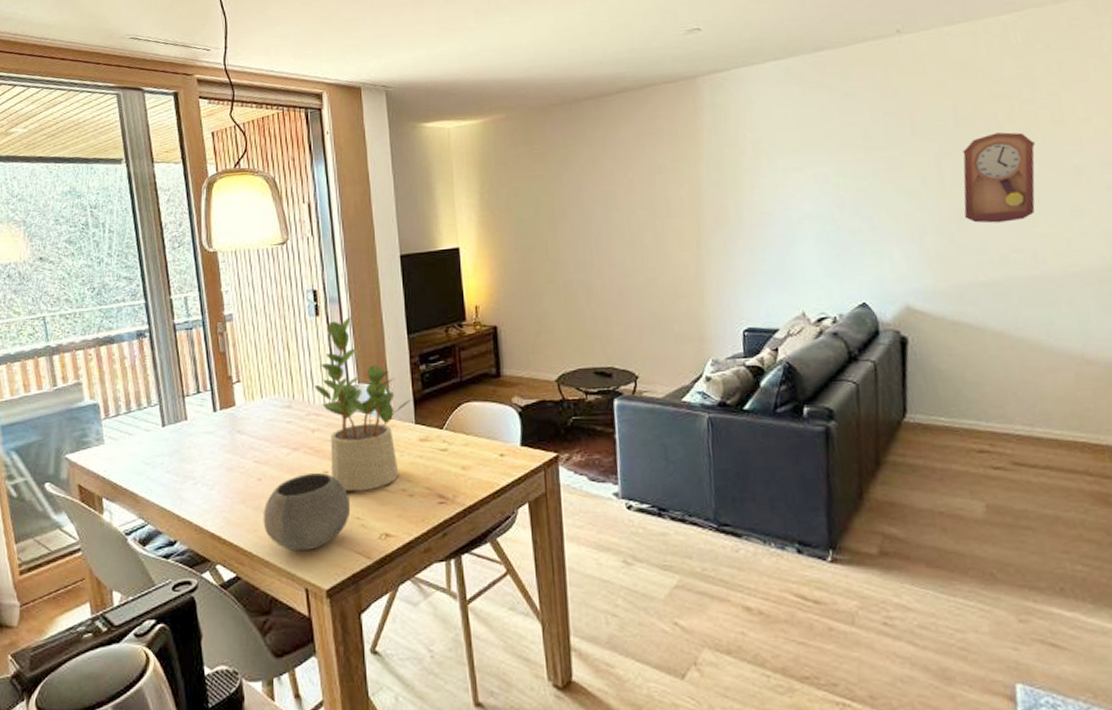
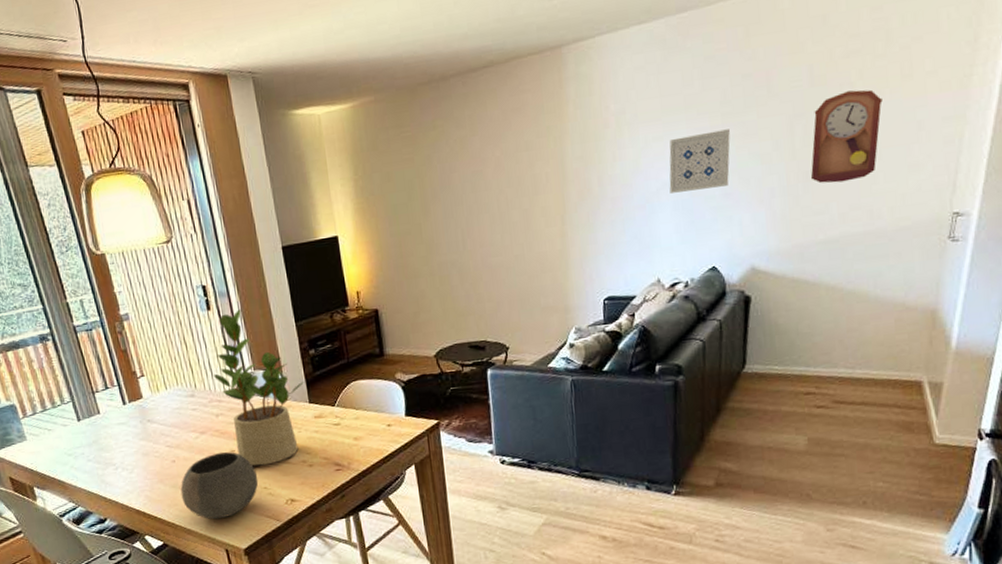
wall art: none [810,163,876,224] -> present [669,129,730,193]

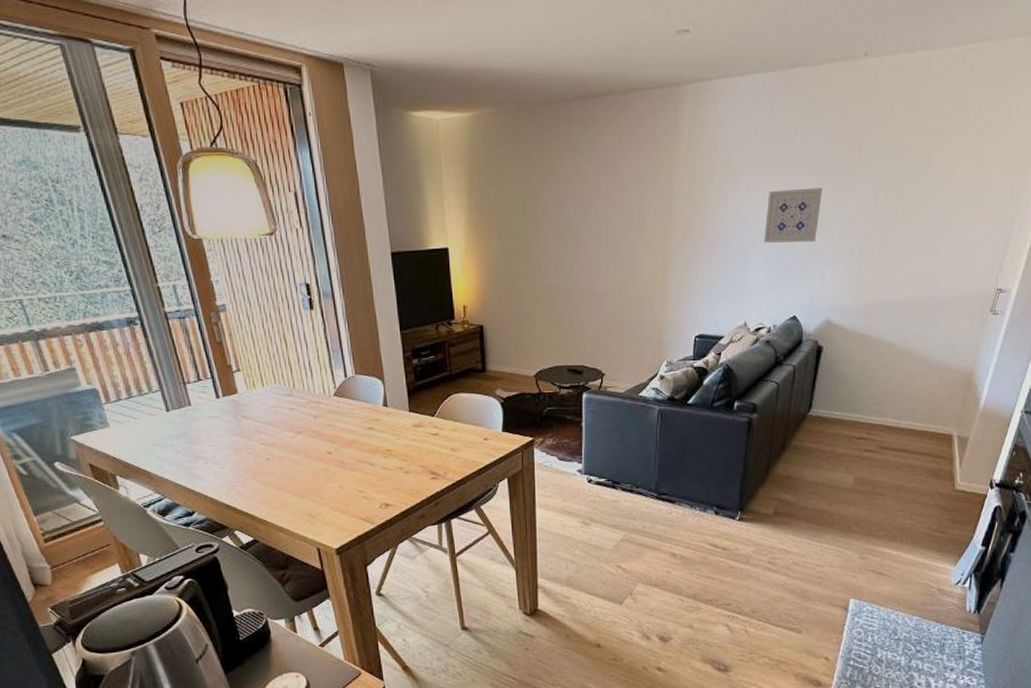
bowl: present [180,452,259,520] -> none [273,454,354,519]
potted plant: present [214,309,305,466] -> none [314,312,406,470]
pendulum clock: present [810,89,883,184] -> none [885,166,954,250]

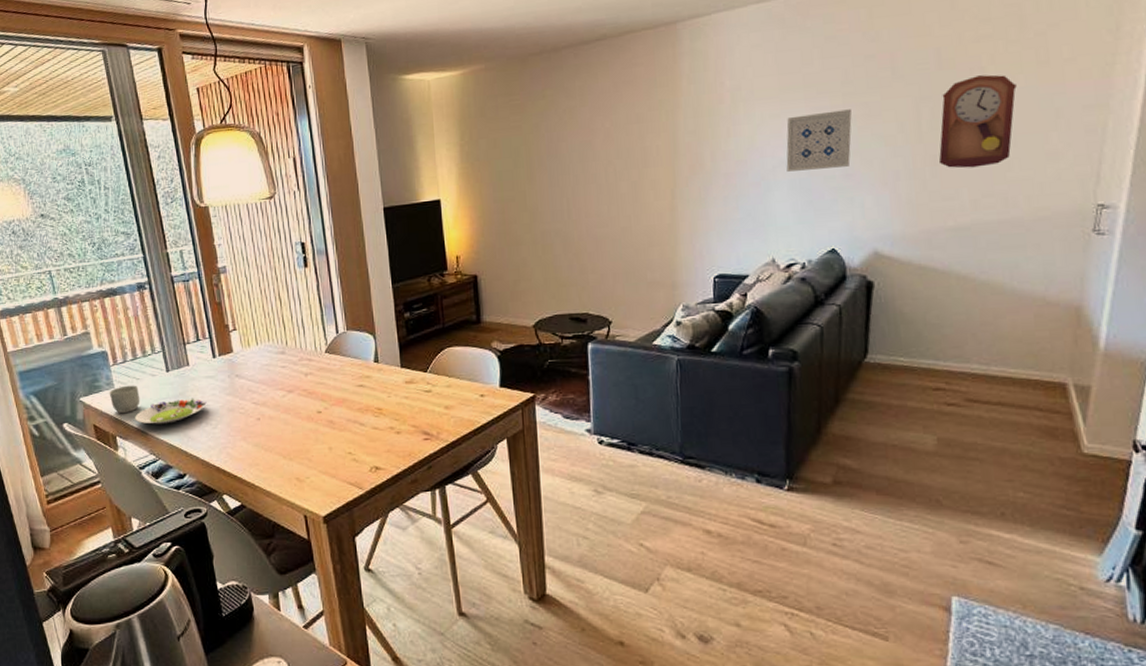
mug: none [103,424,140,452] -> present [109,385,140,413]
salad plate: none [135,438,212,464] -> present [135,398,207,424]
pendulum clock: none [885,166,954,250] -> present [938,74,1017,169]

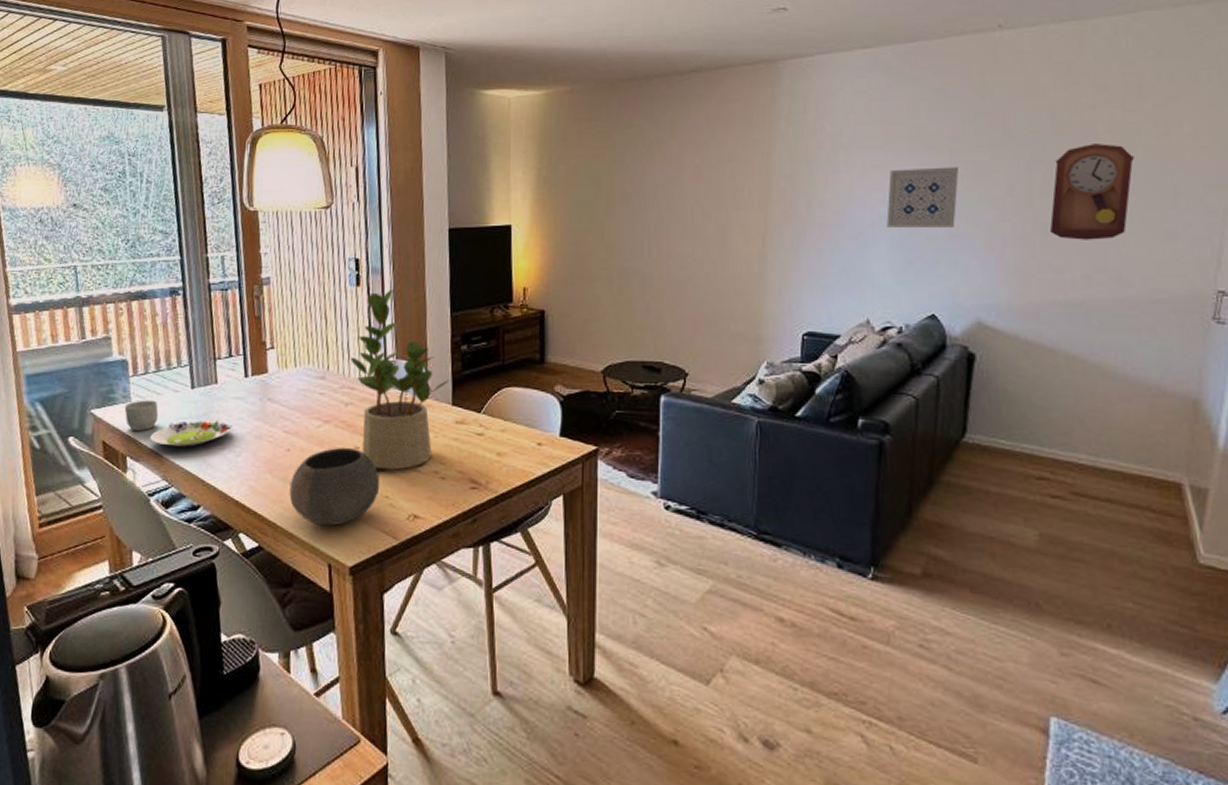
bowl: none [263,413,343,483] -> present [289,448,380,527]
potted plant: none [306,268,398,430] -> present [351,289,451,470]

